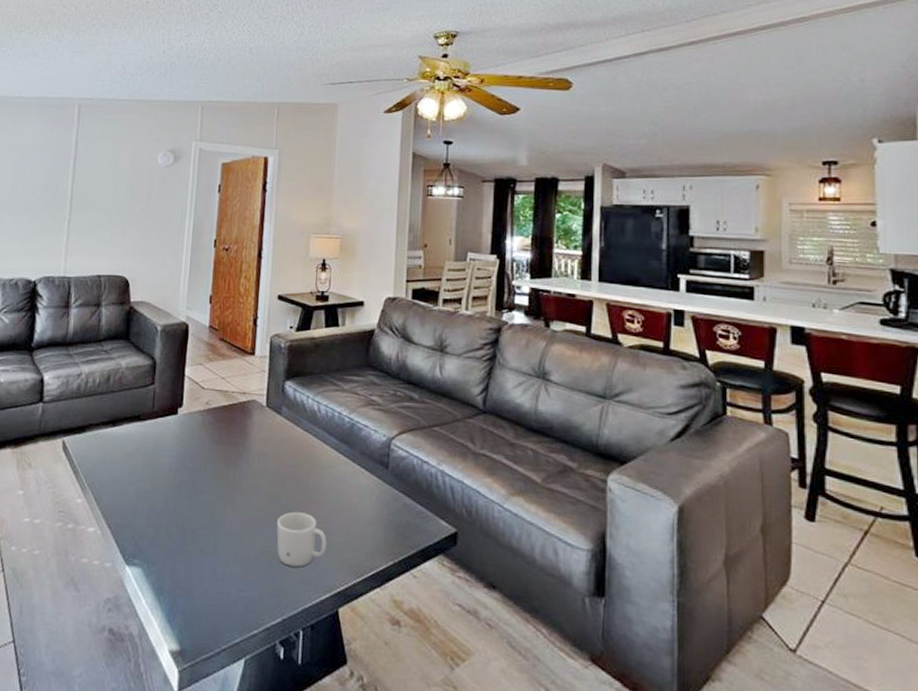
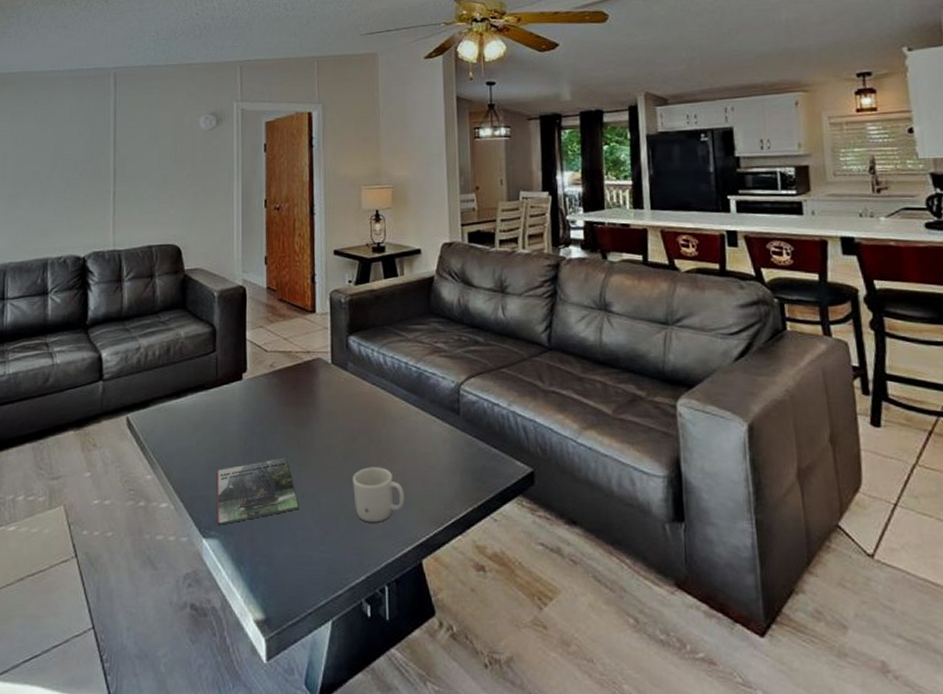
magazine: none [141,495,223,555] -> present [217,458,299,525]

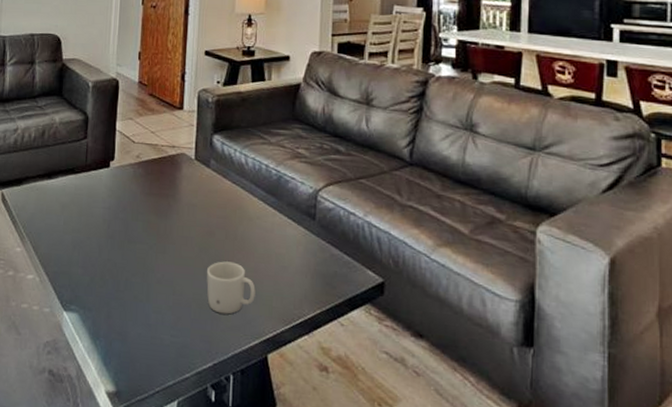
magazine: present [217,458,299,525] -> none [78,244,155,301]

